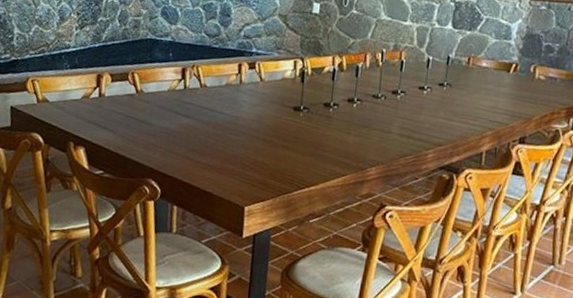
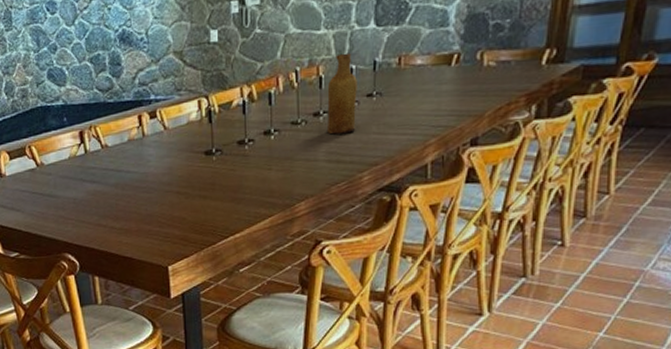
vase: none [403,44,433,114] -> present [327,53,357,135]

